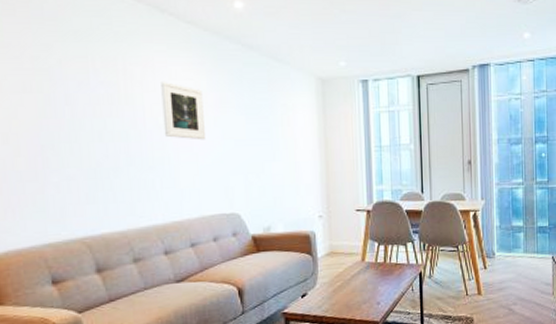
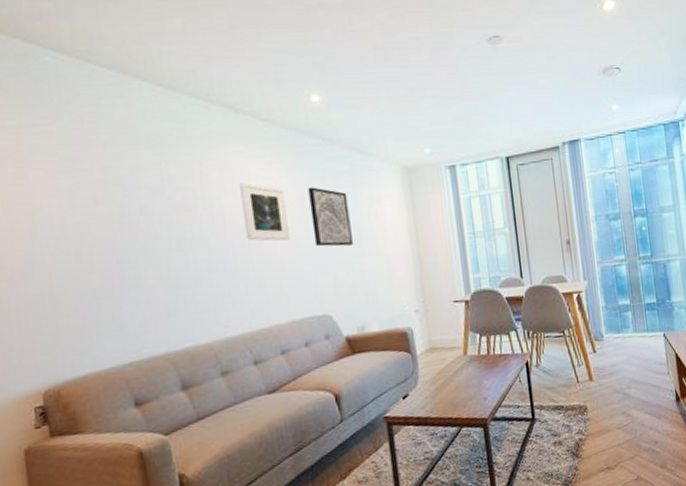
wall art: none [225,91,265,150] -> present [308,187,353,247]

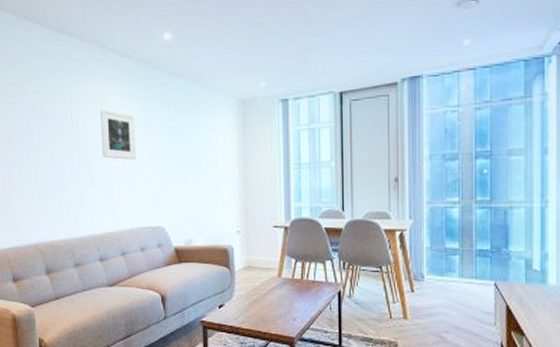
wall art: present [308,187,353,247] -> none [154,115,188,168]

